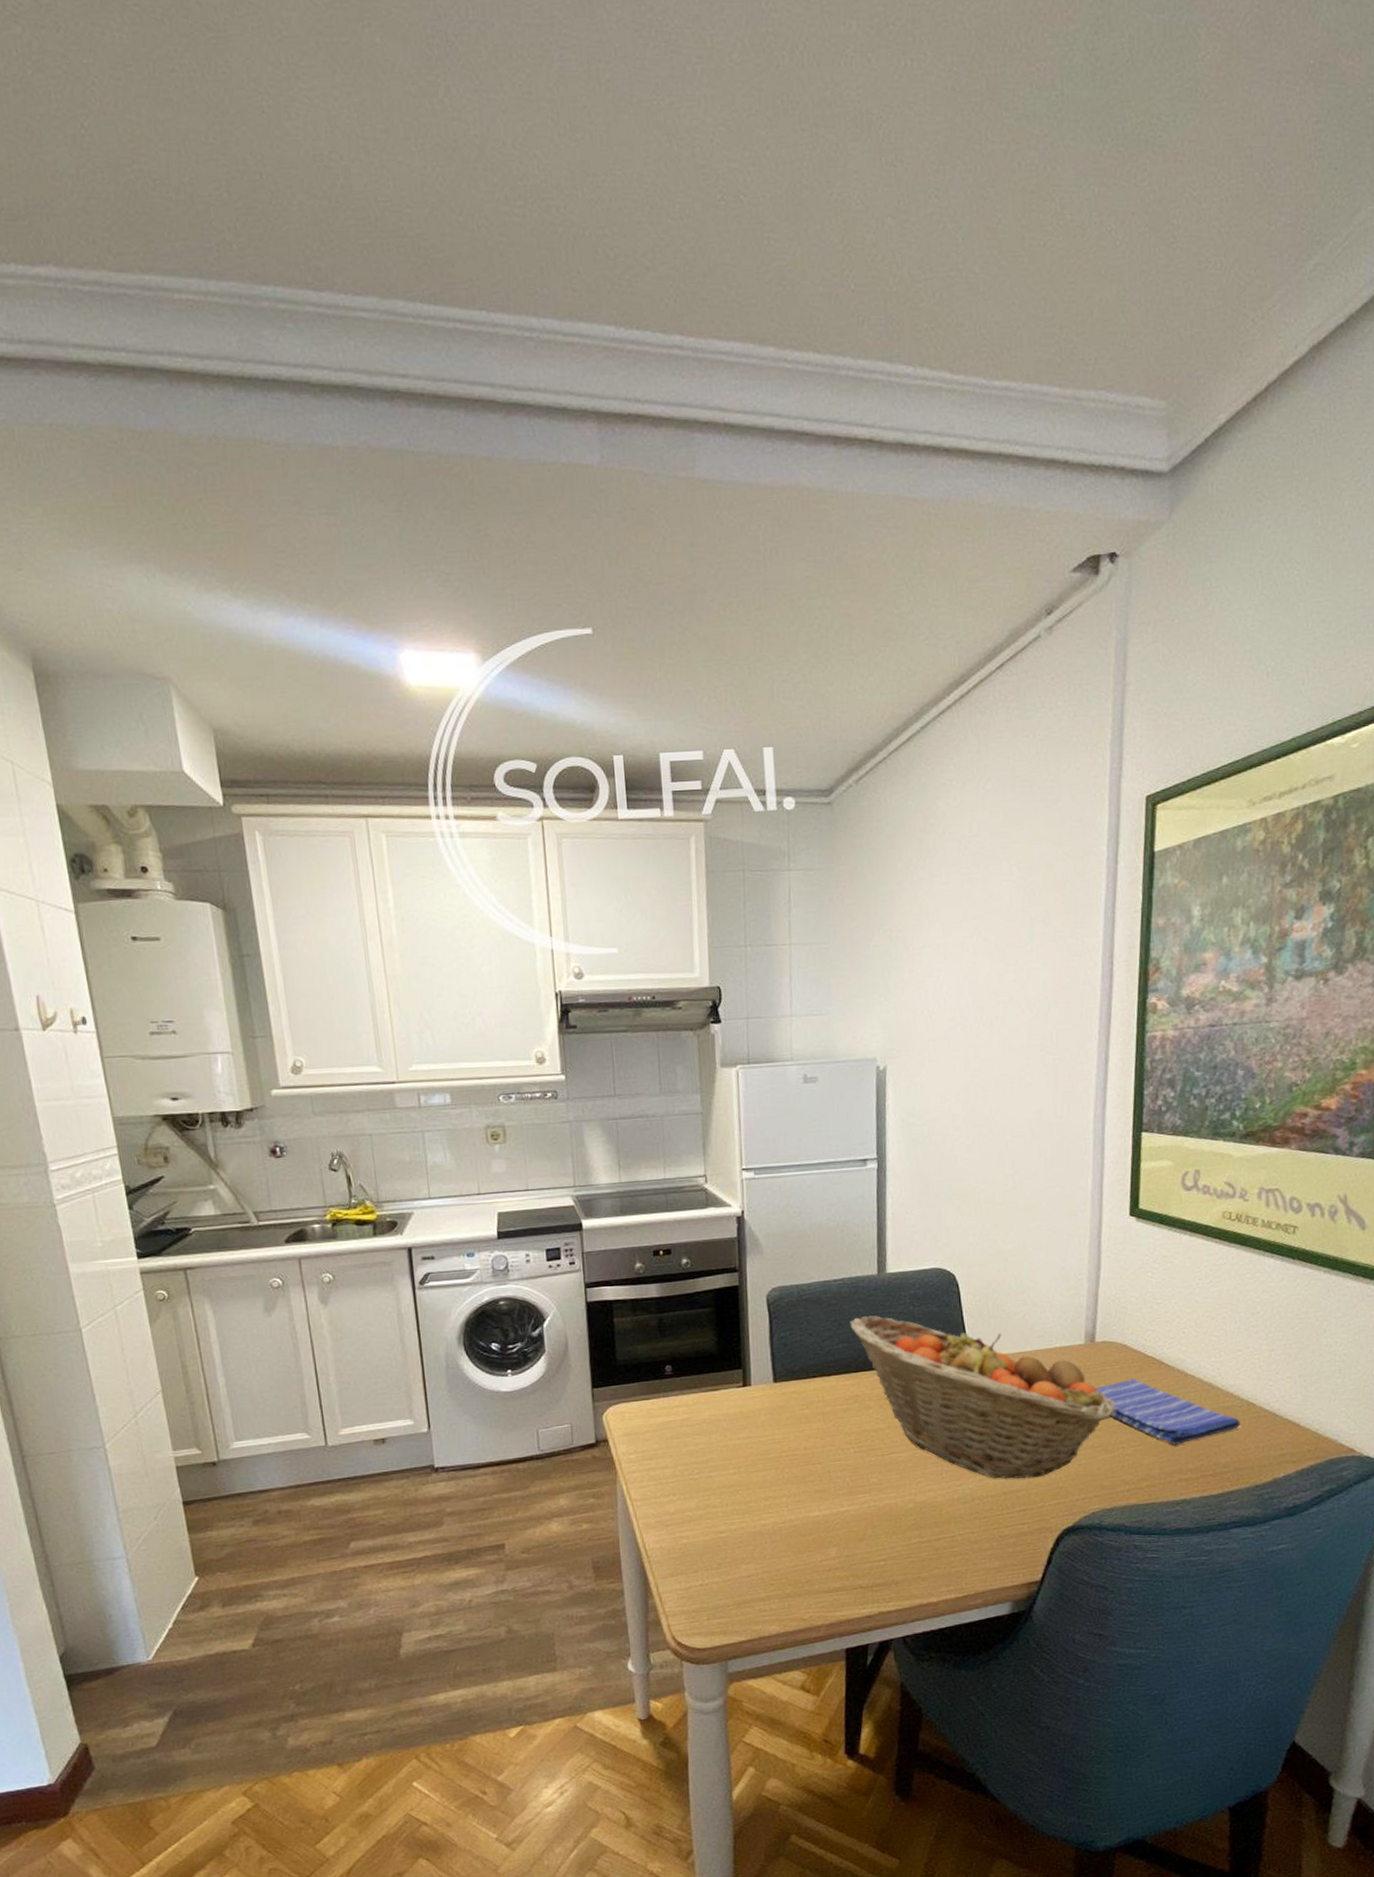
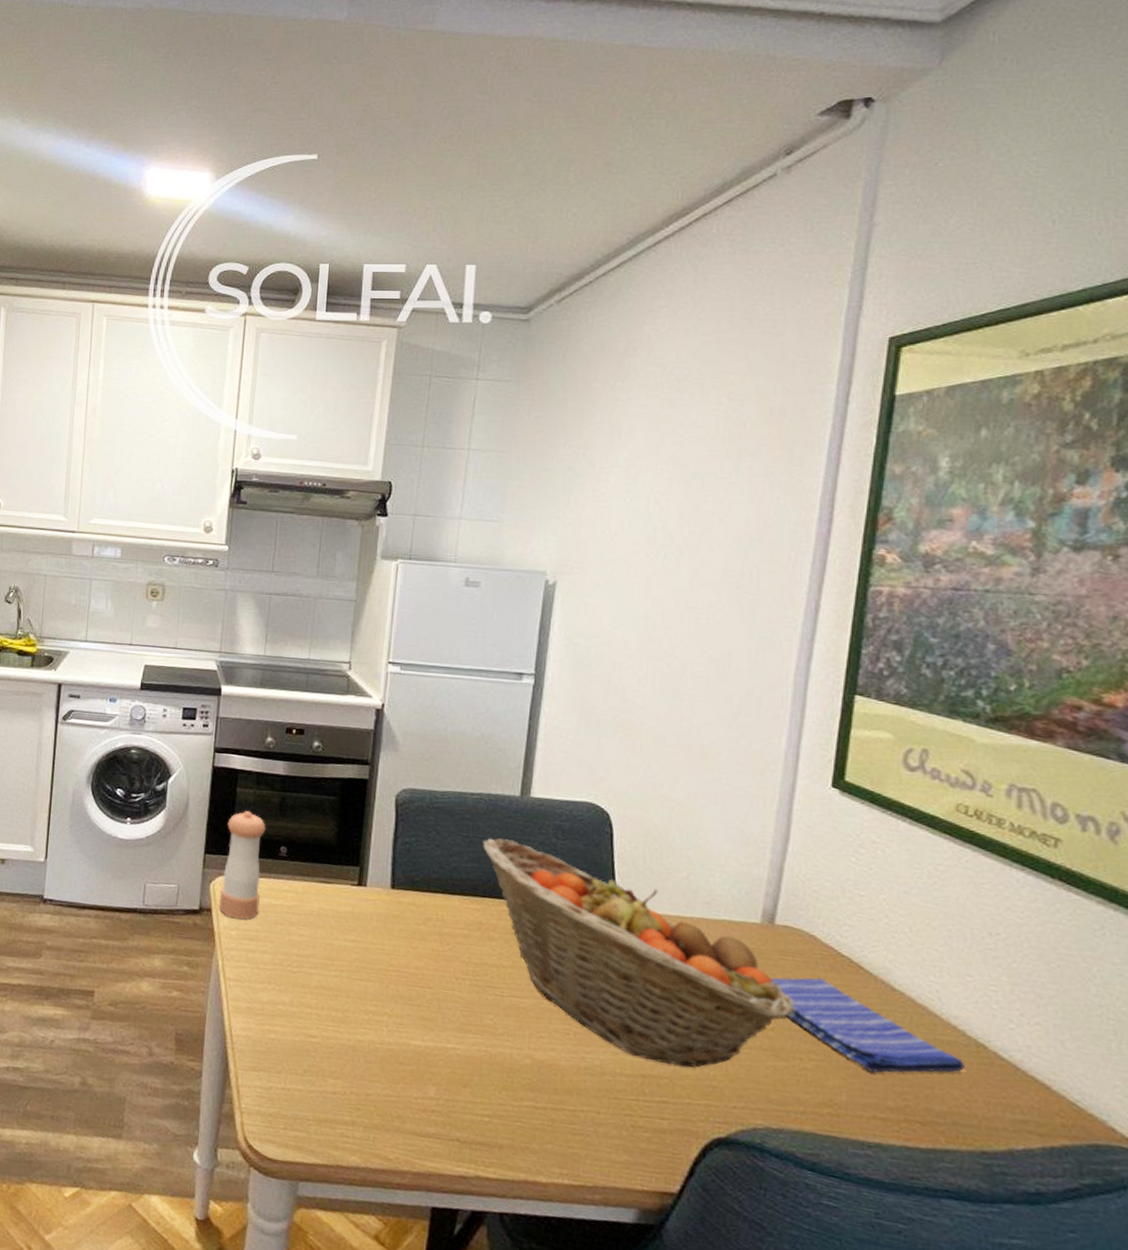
pepper shaker: none [610,1338,654,1444] -> present [219,811,266,920]

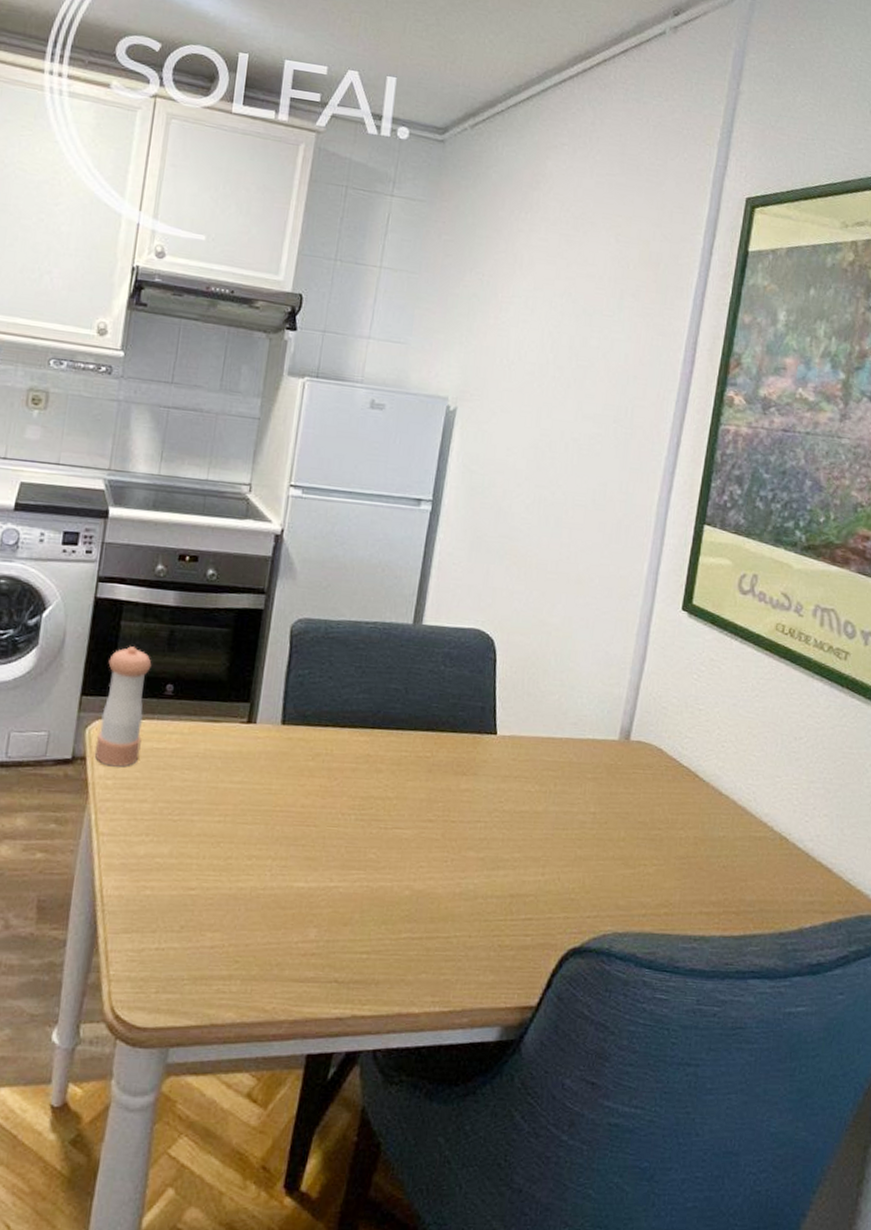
fruit basket: present [482,838,796,1068] -> none [374,667,644,884]
dish towel: present [770,977,965,1073] -> none [624,788,771,871]

